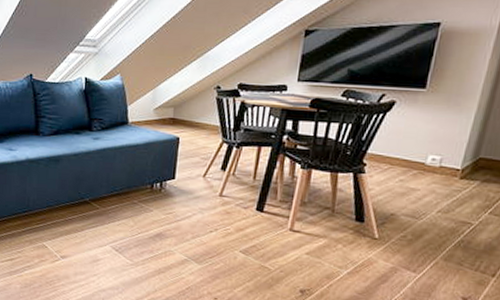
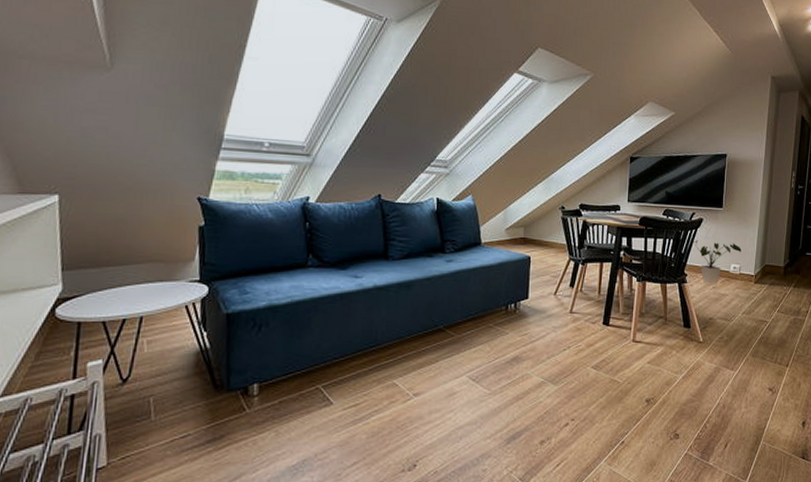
house plant: none [379,126,447,178] -> present [694,240,742,285]

